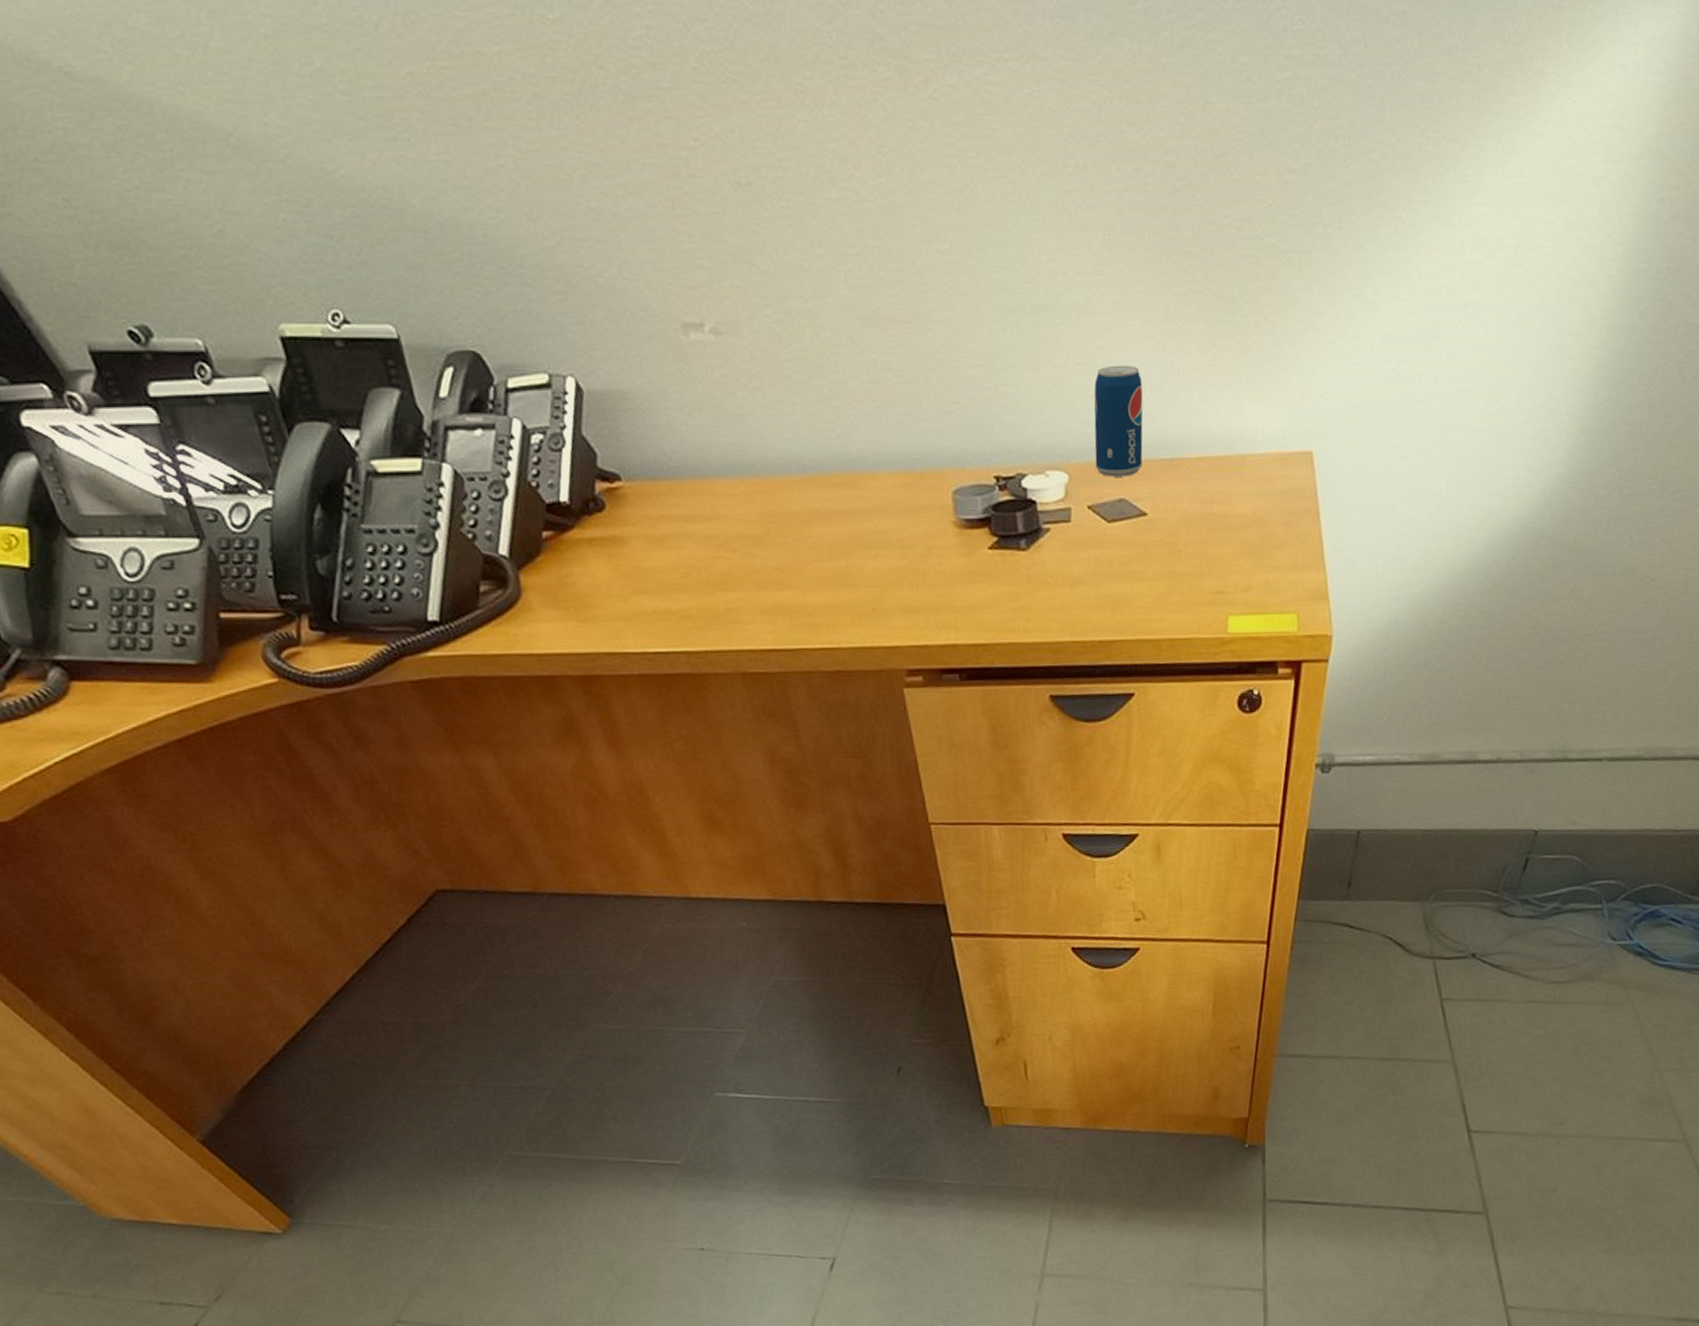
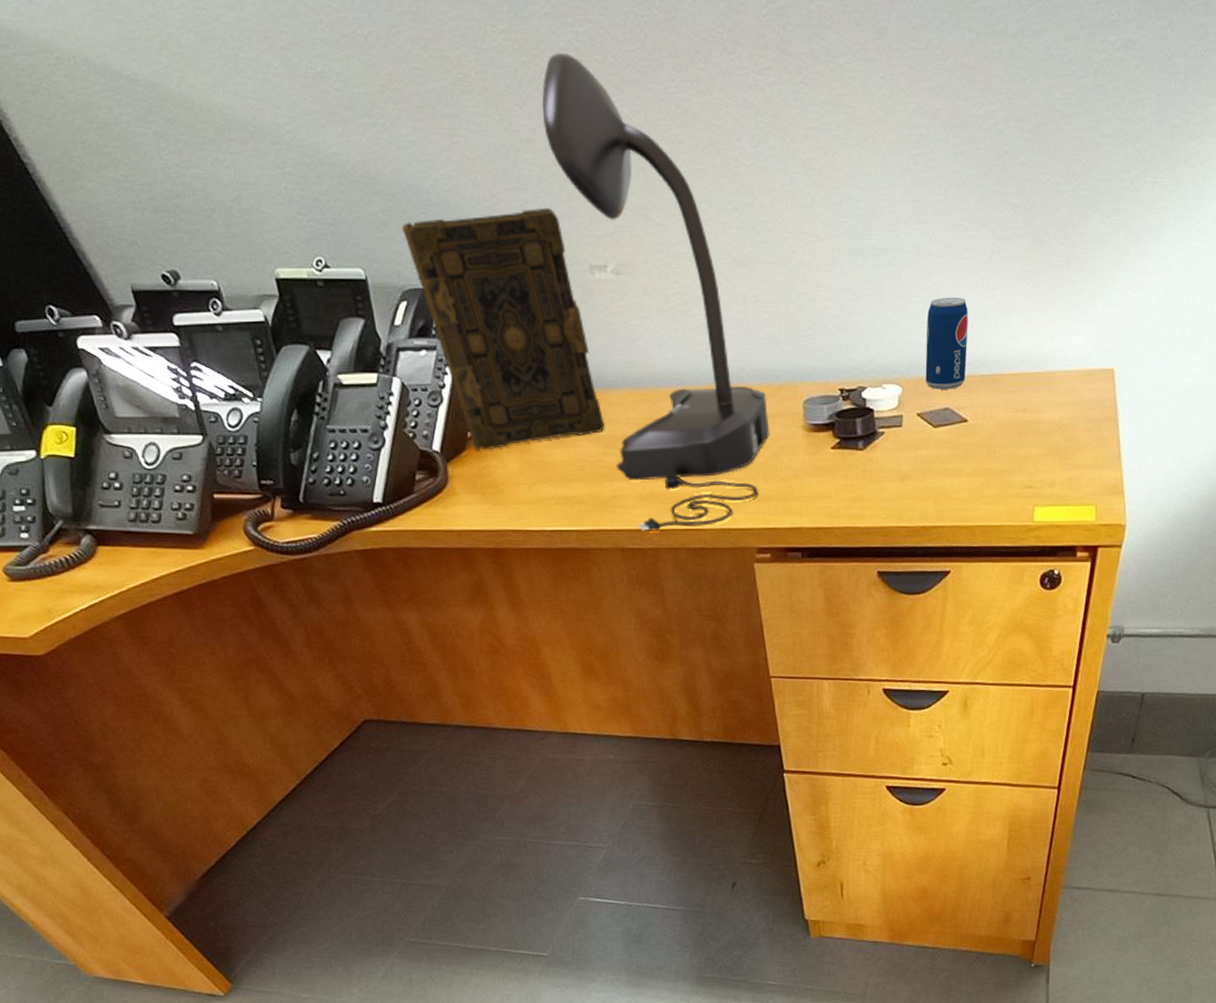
book: none [439,249,713,556] -> present [401,207,605,452]
desk lamp: none [609,51,914,652] -> present [542,52,770,532]

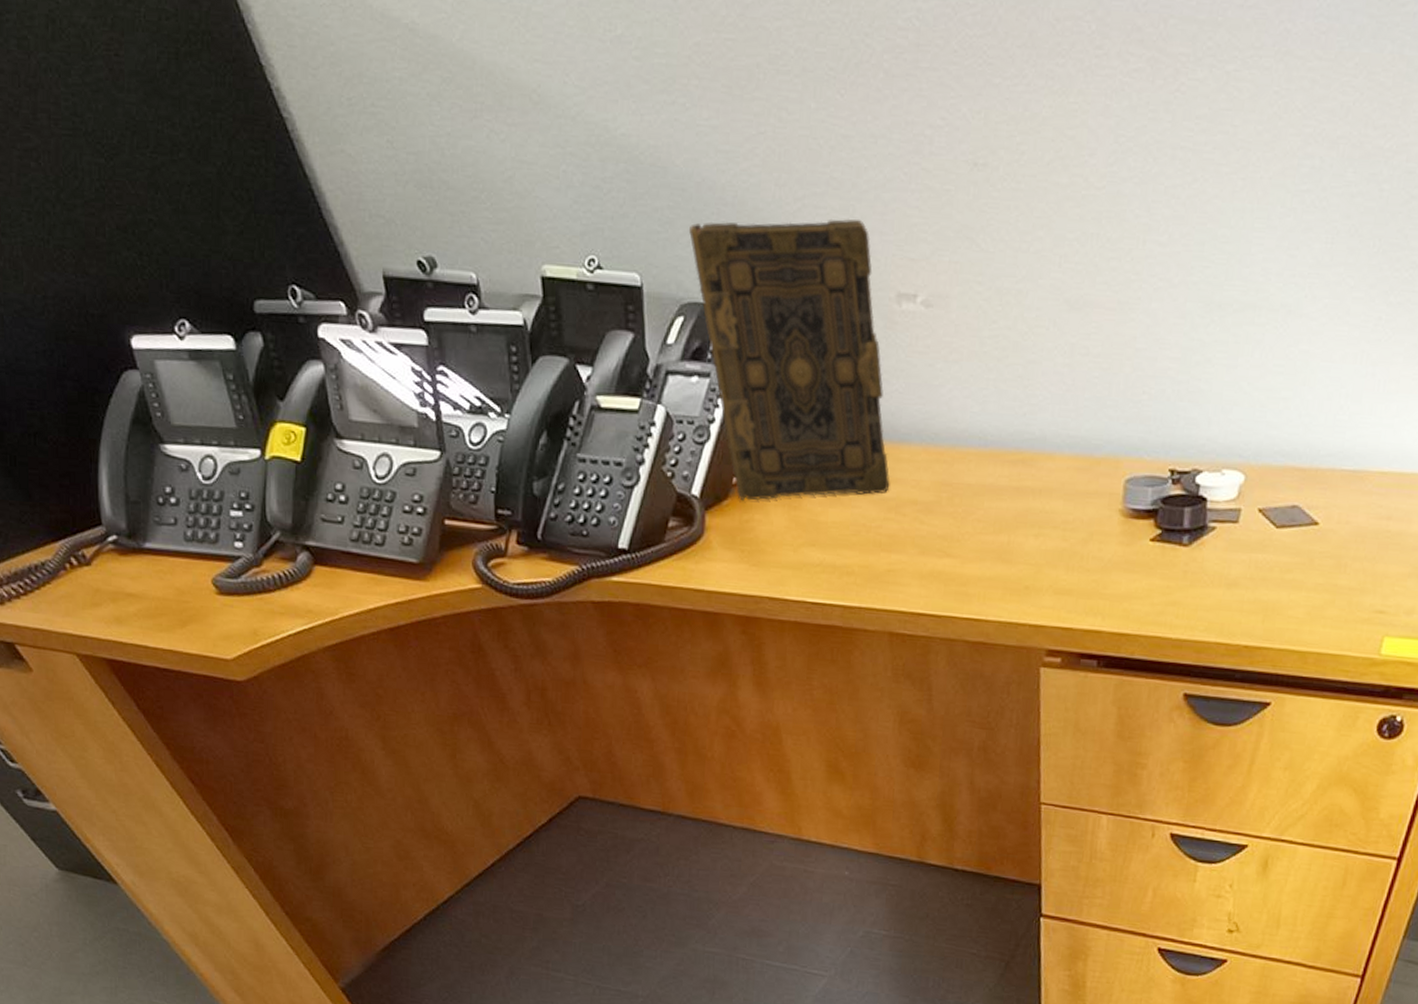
desk lamp: present [542,52,770,532] -> none [865,32,1083,618]
beverage can: present [925,297,968,390] -> none [1274,370,1339,484]

